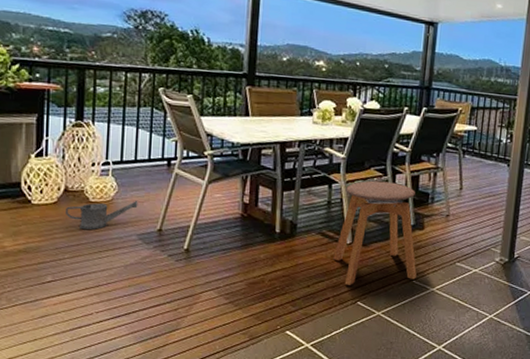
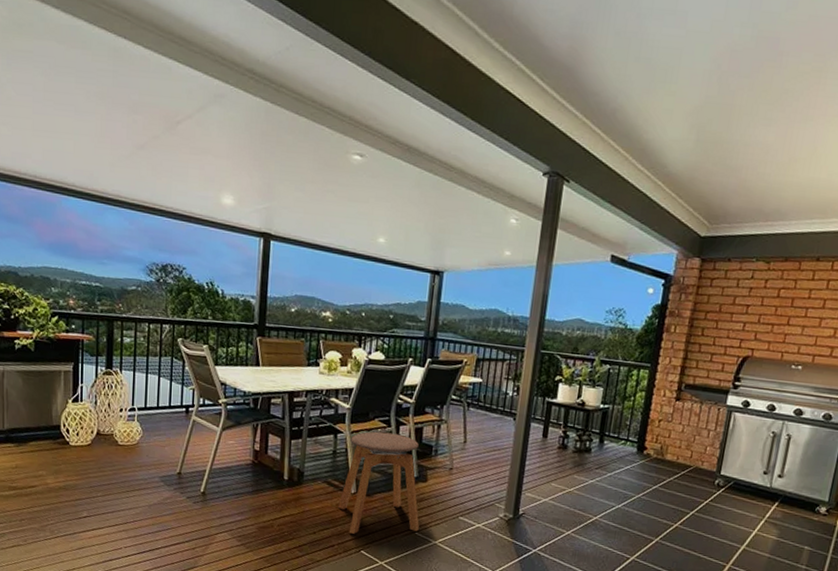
watering can: present [66,201,138,230] -> none [98,445,160,471]

